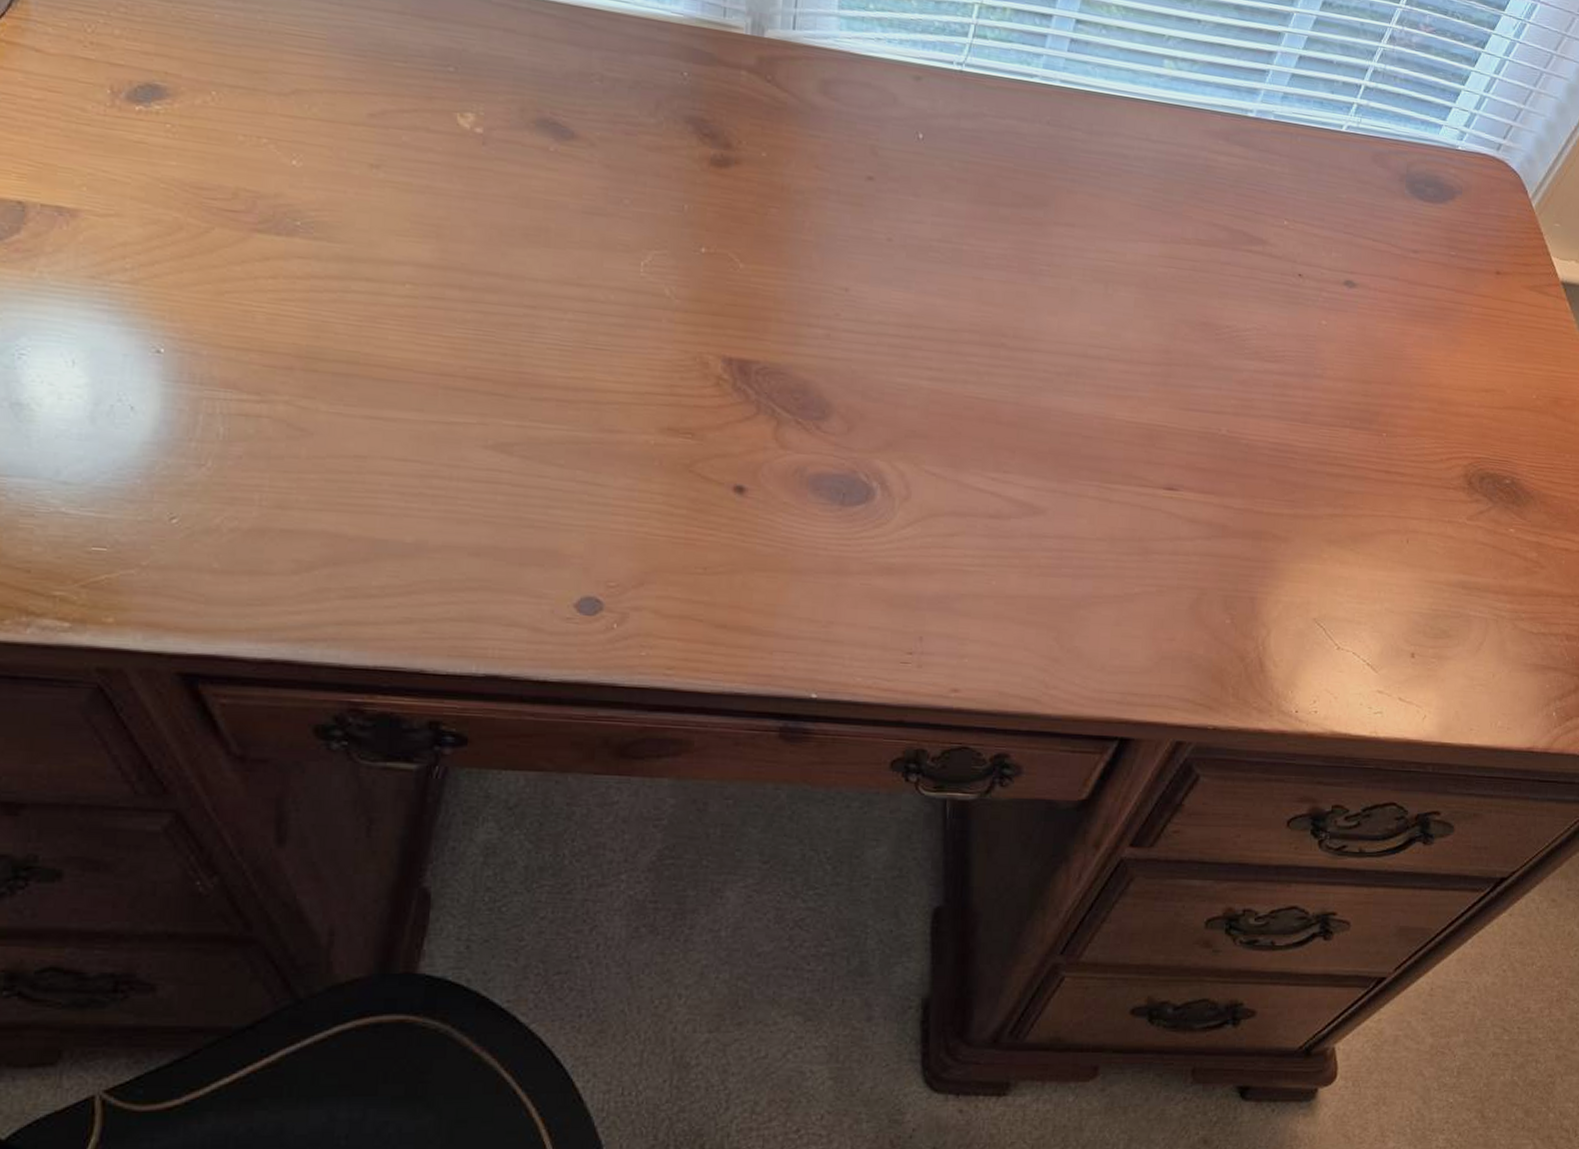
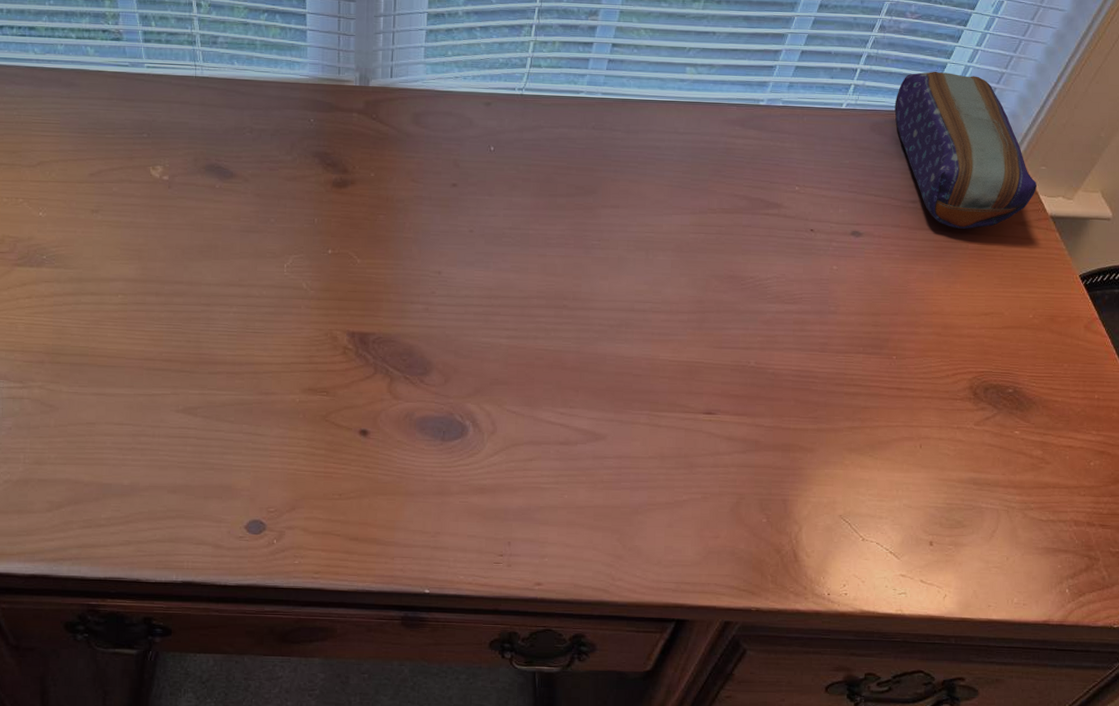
pencil case: none [1400,97,1549,290] -> present [894,71,1037,229]

